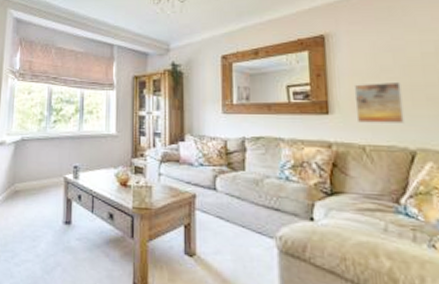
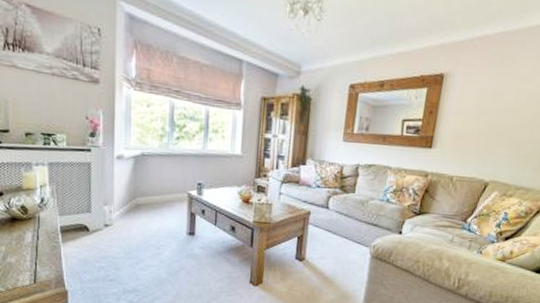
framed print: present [353,81,405,123] -> none [452,123,493,160]

